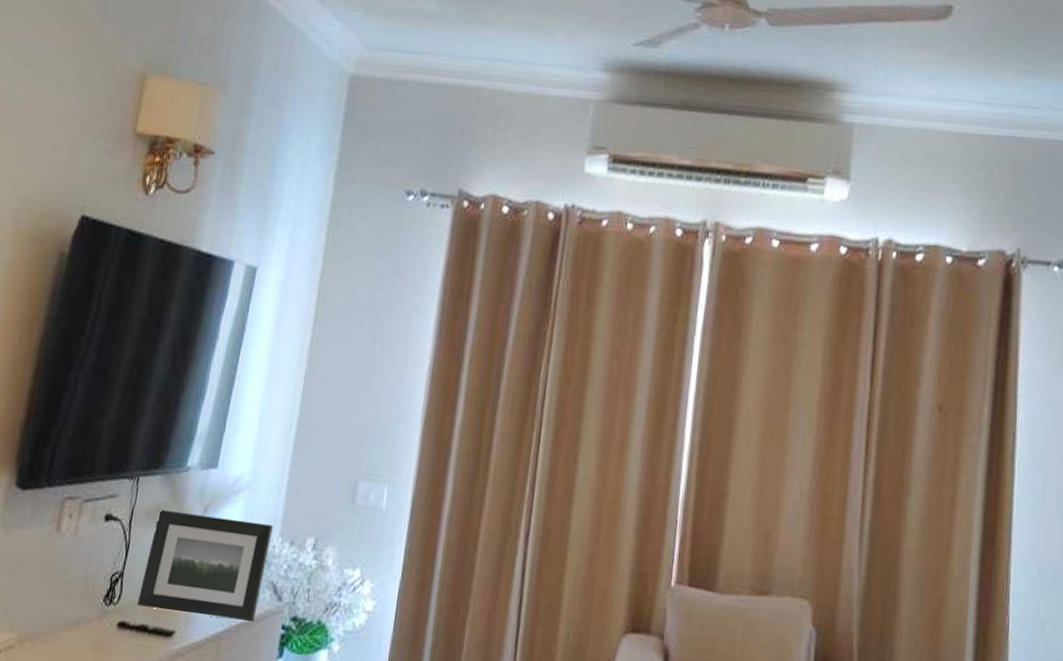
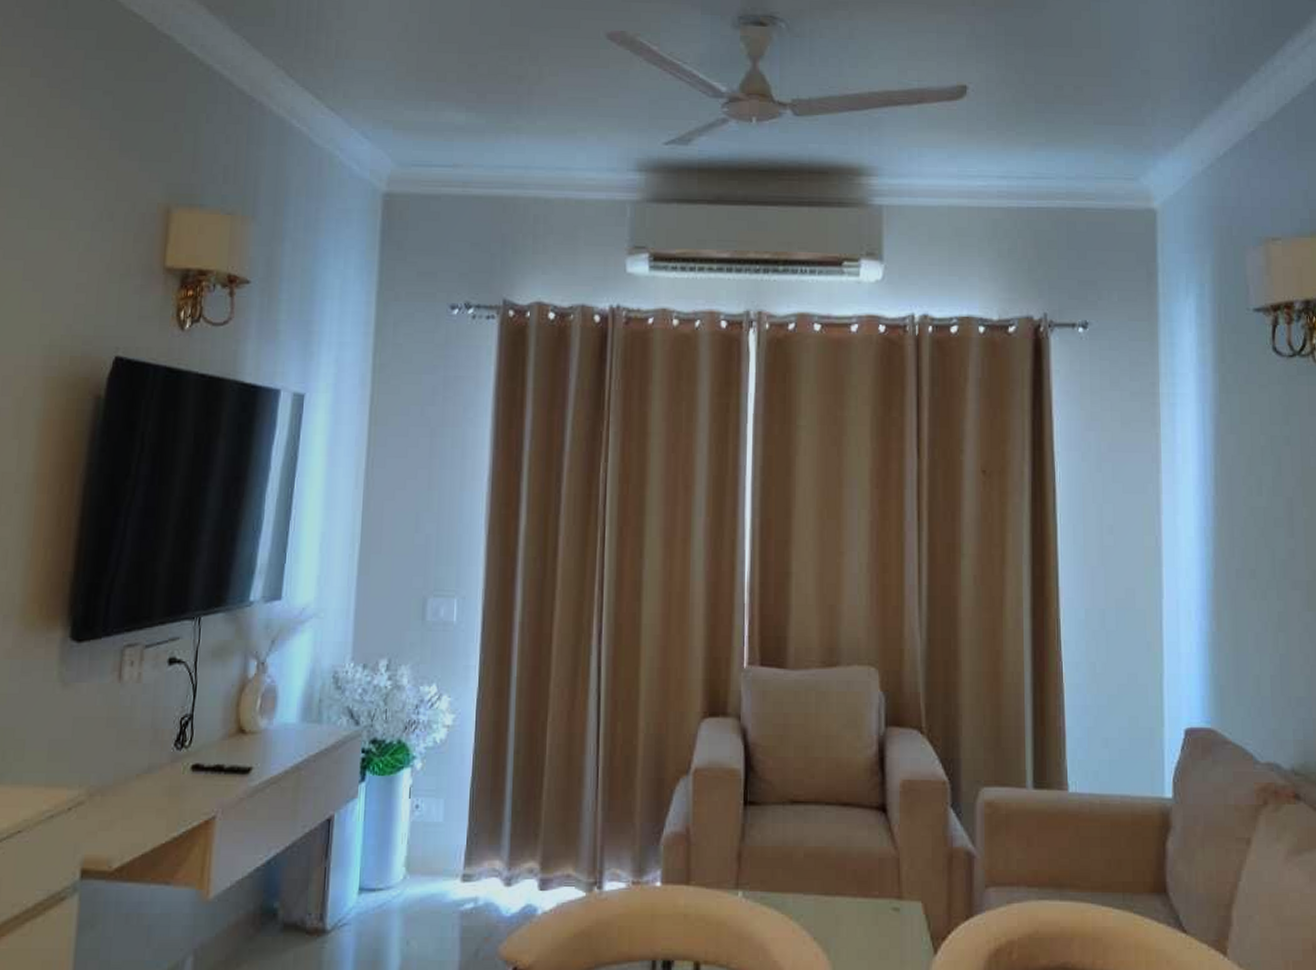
picture frame: present [136,509,274,623] -> none [209,647,345,750]

